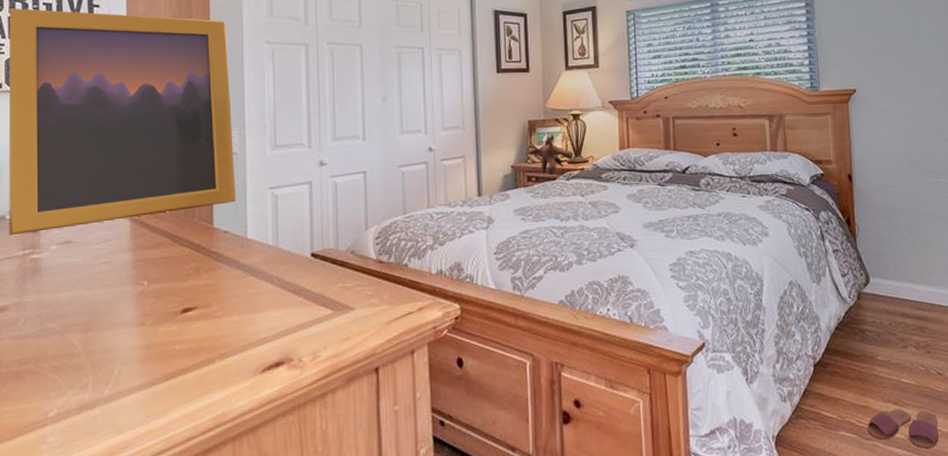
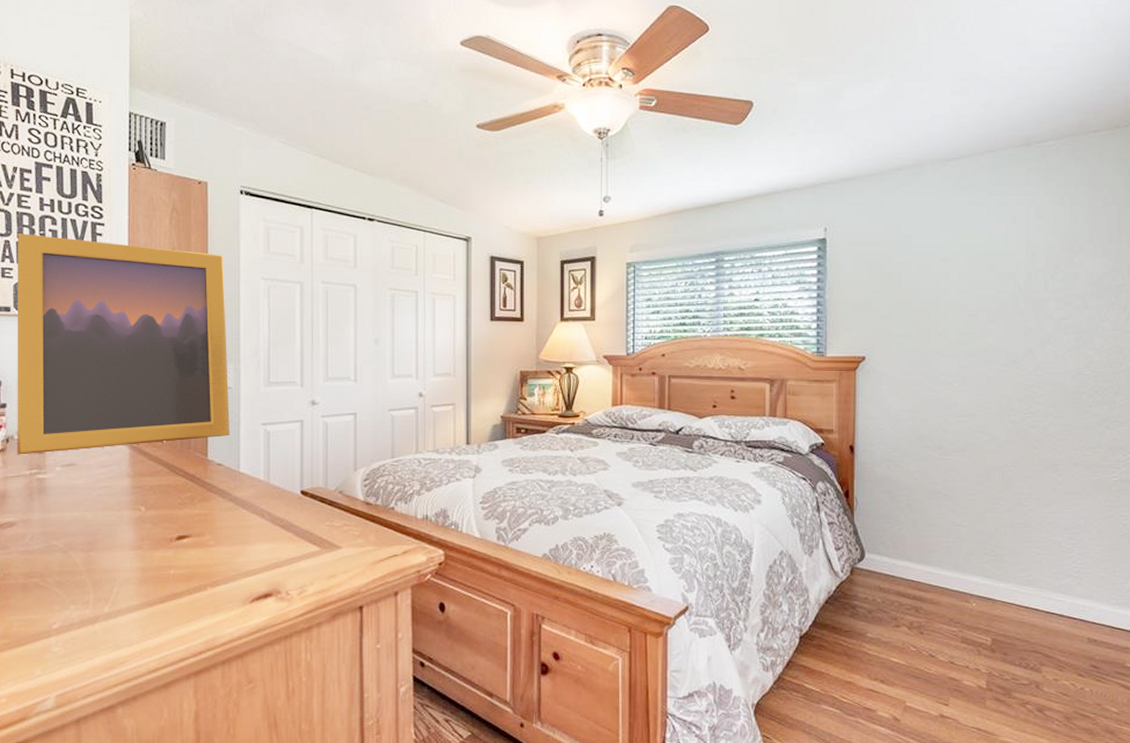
stuffed animal: present [526,135,574,174] -> none [517,387,565,426]
slippers: present [867,409,939,448] -> none [851,688,925,729]

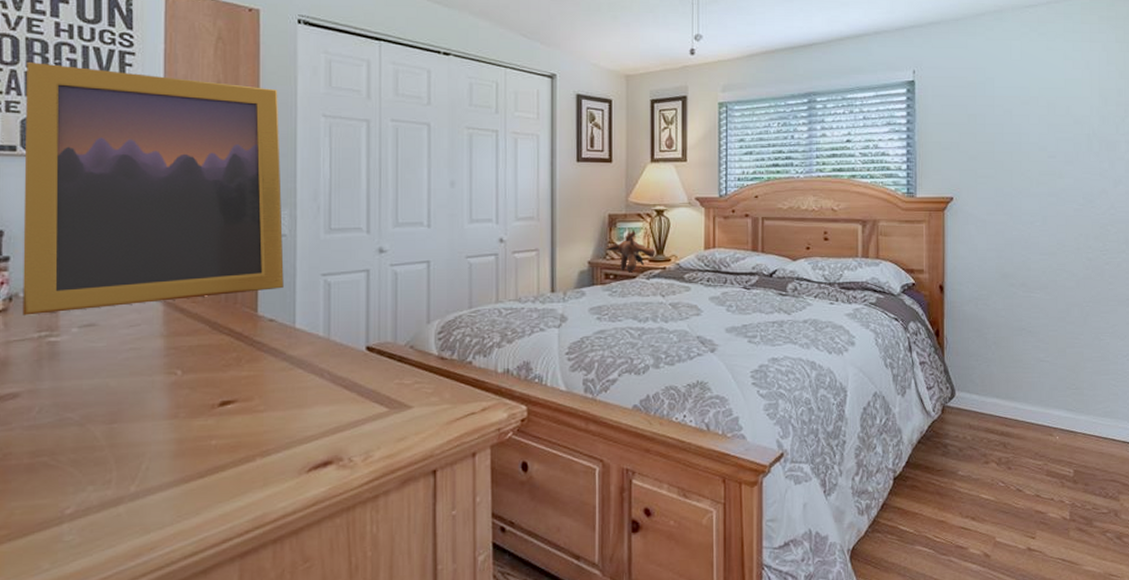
stuffed animal: none [517,387,565,426] -> present [605,231,656,272]

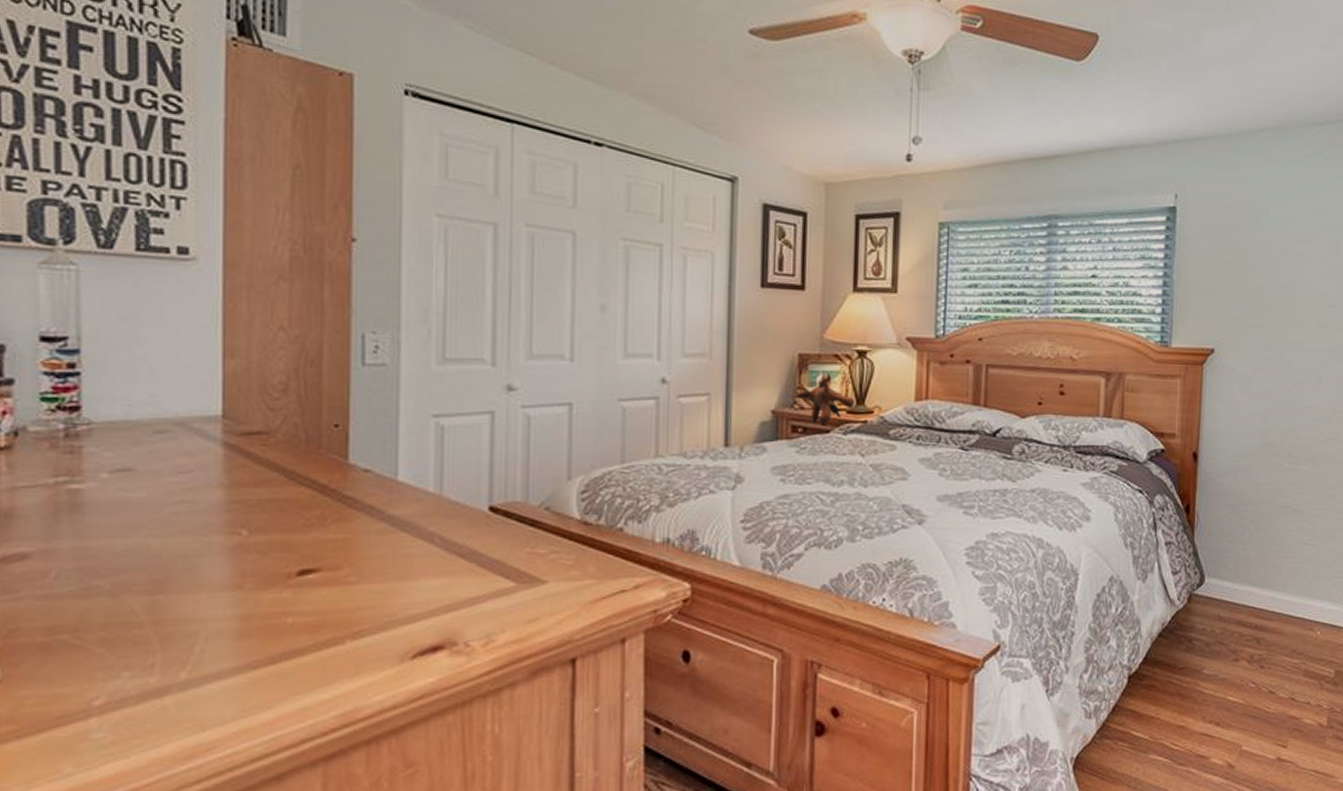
picture frame: present [22,61,284,316] -> none [32,124,383,455]

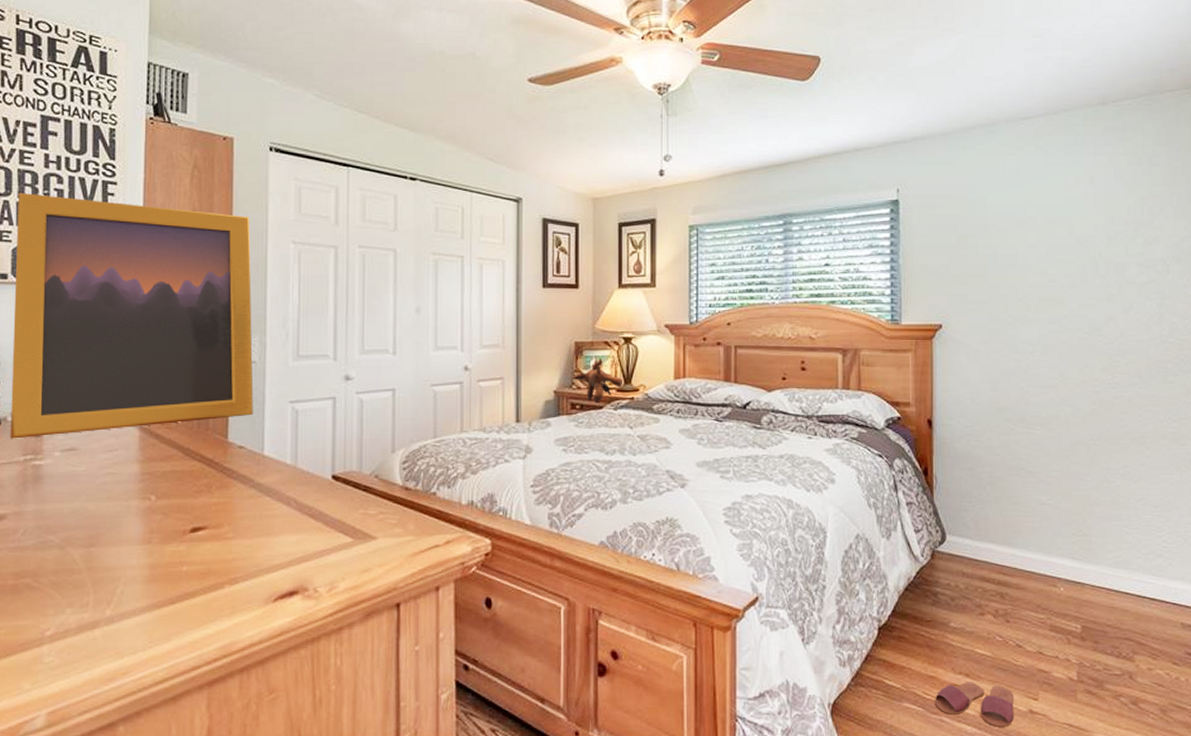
picture frame: none [32,124,383,455] -> present [10,192,254,439]
slippers: none [1182,731,1263,776] -> present [934,682,1014,727]

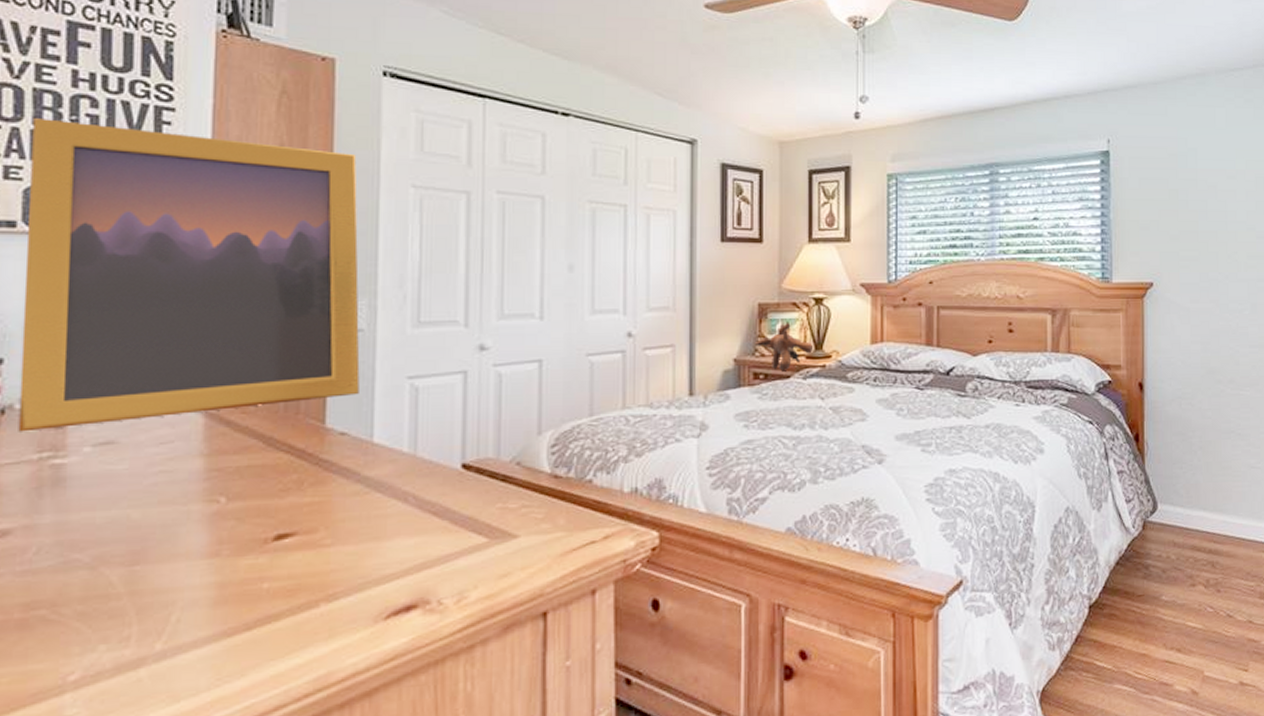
slippers: present [934,682,1014,727] -> none [1146,657,1225,703]

